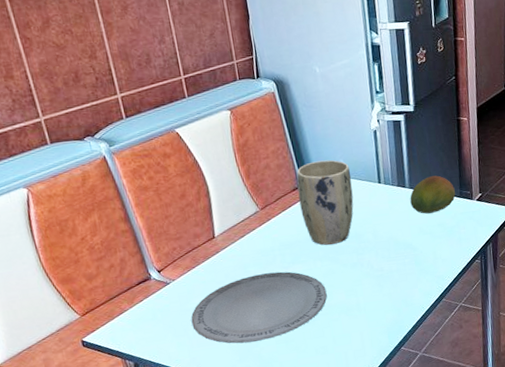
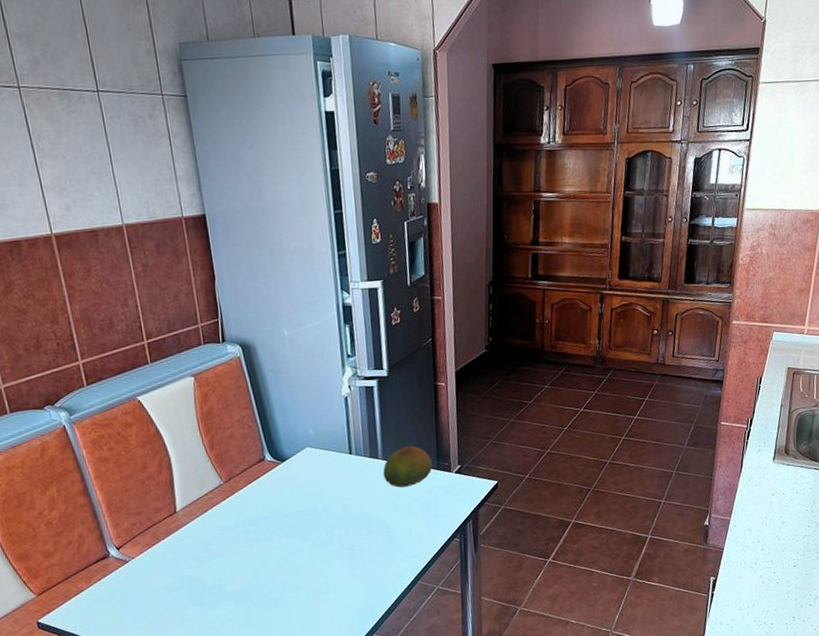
plate: present [191,271,327,344] -> none [150,550,294,628]
plant pot: present [296,159,354,245] -> none [262,429,323,522]

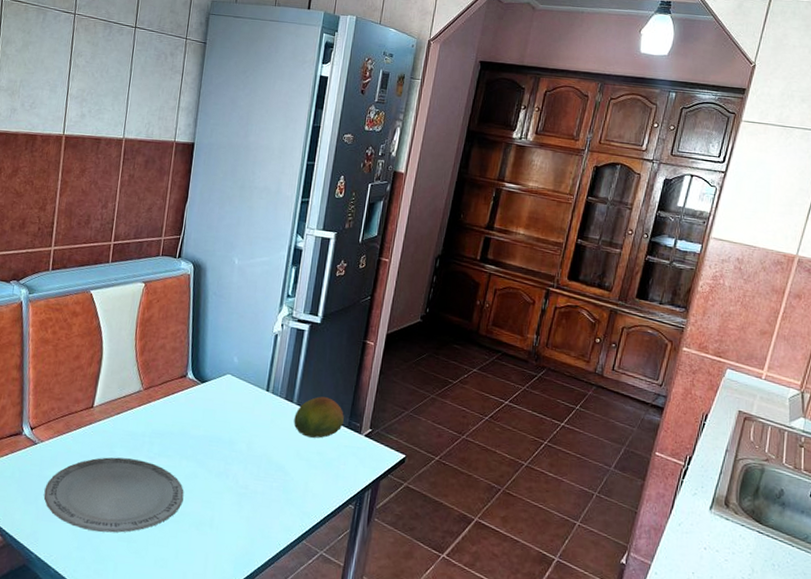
plate: none [150,550,294,628] -> present [43,457,184,533]

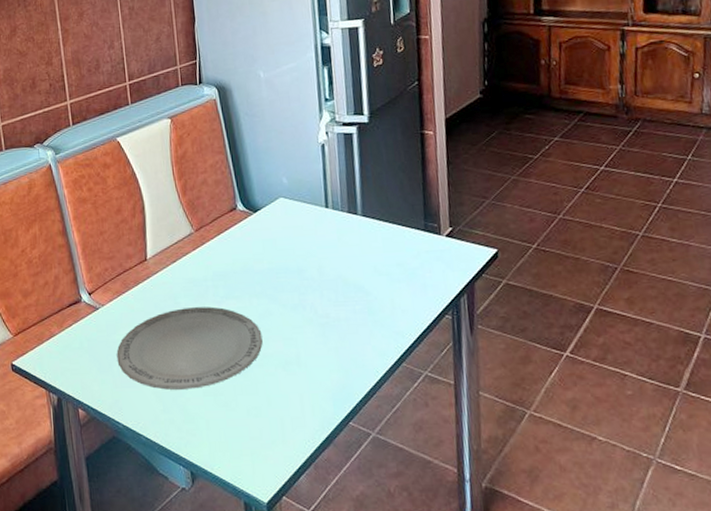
fruit: present [294,396,344,438] -> none [362,202,419,249]

